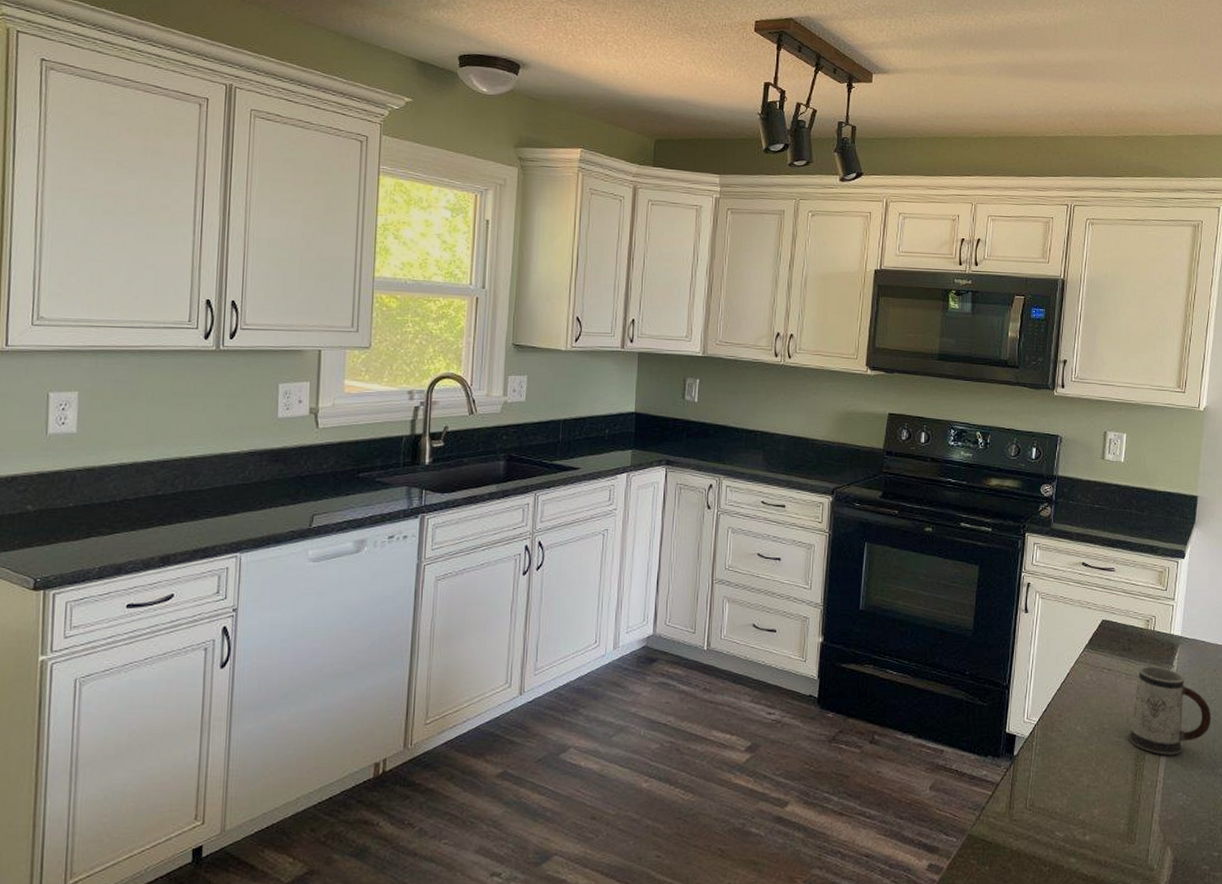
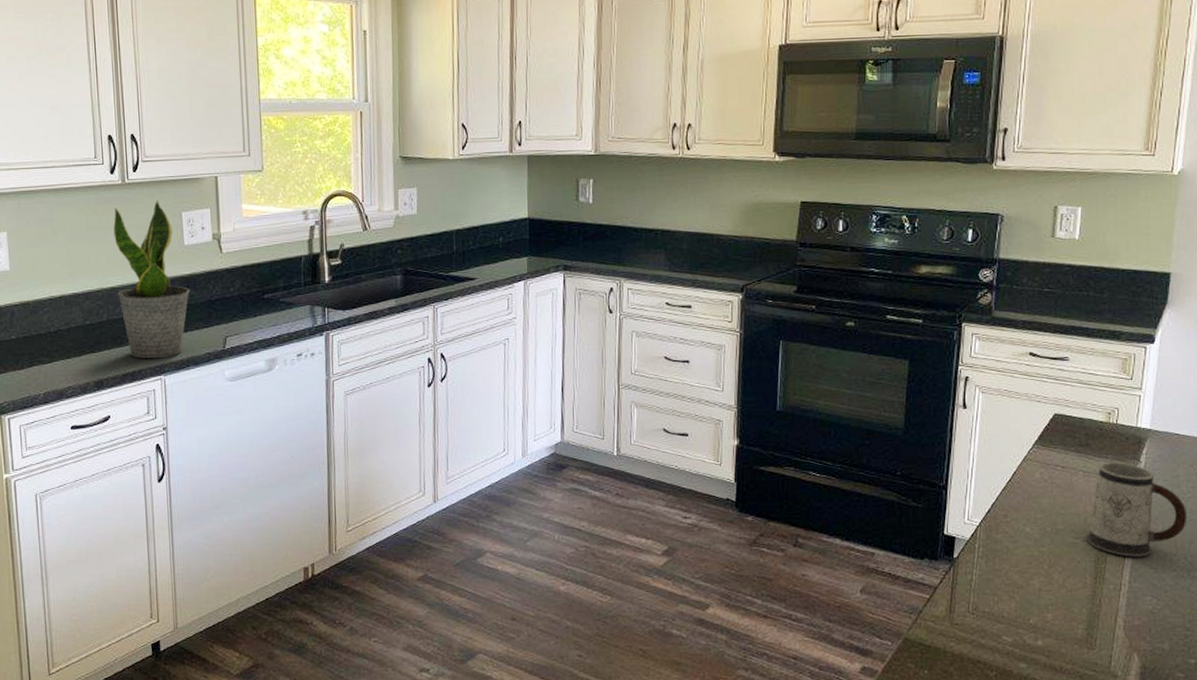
potted plant: none [197,369,279,534] -> present [113,200,190,358]

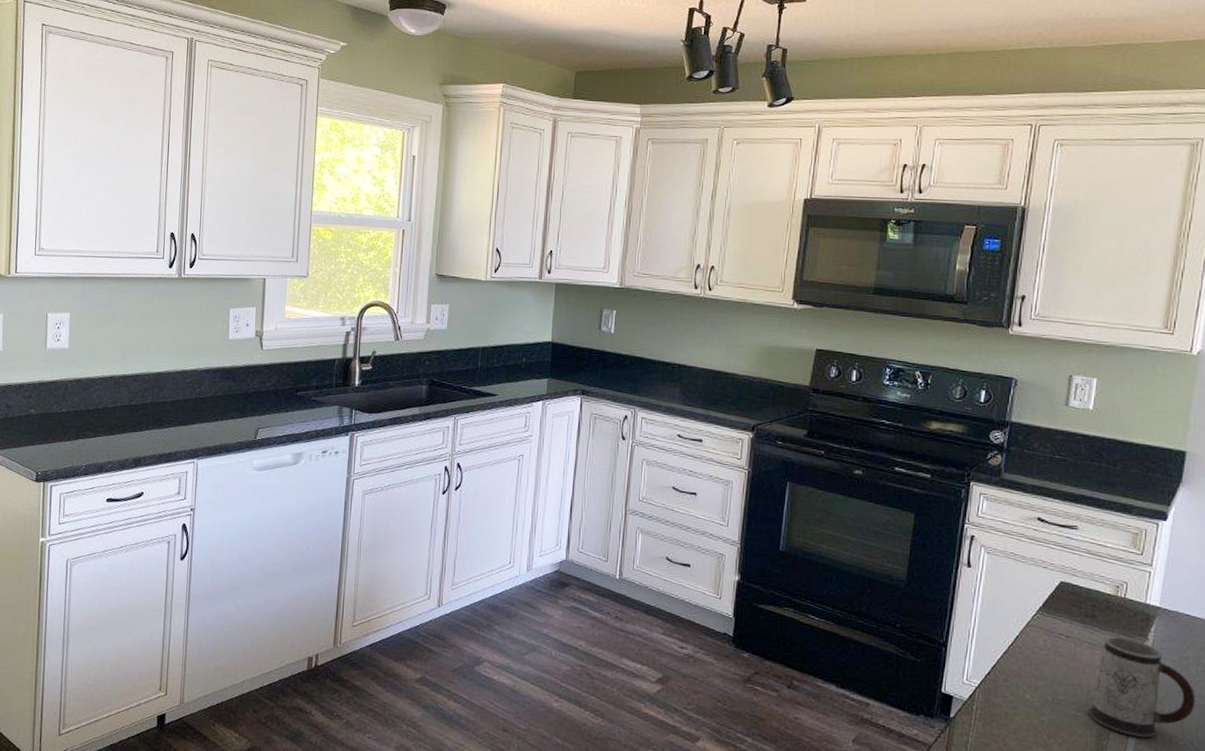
potted plant: present [113,200,190,358] -> none [163,295,230,443]

